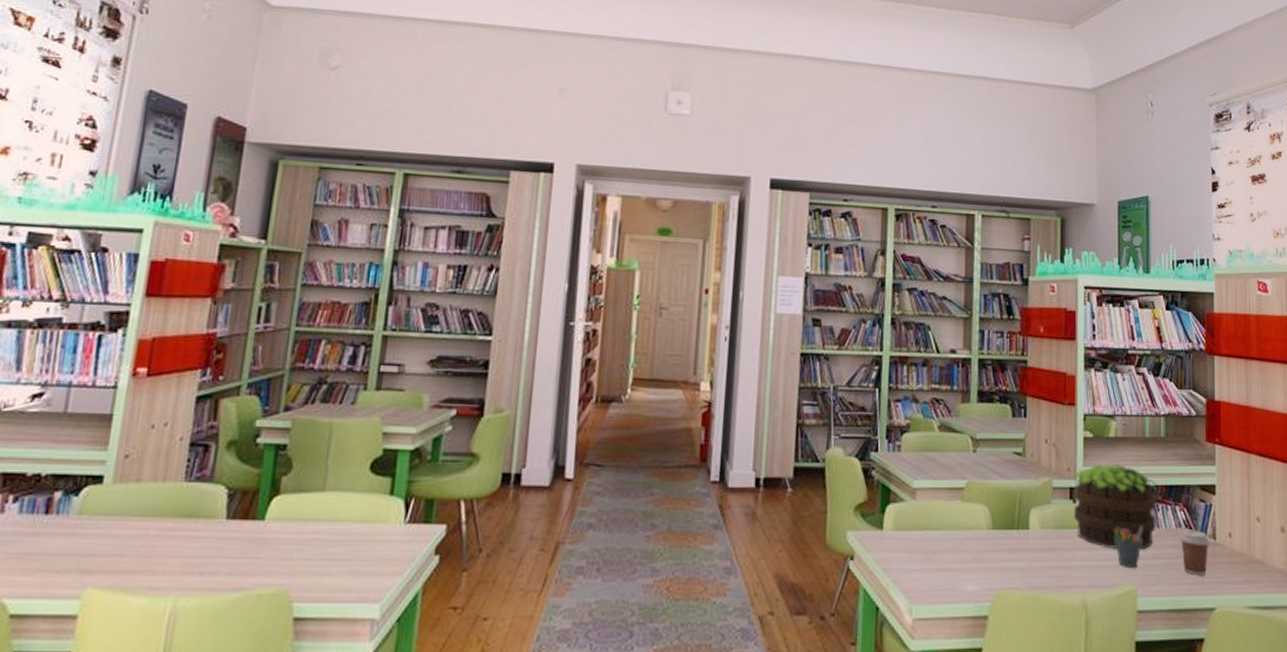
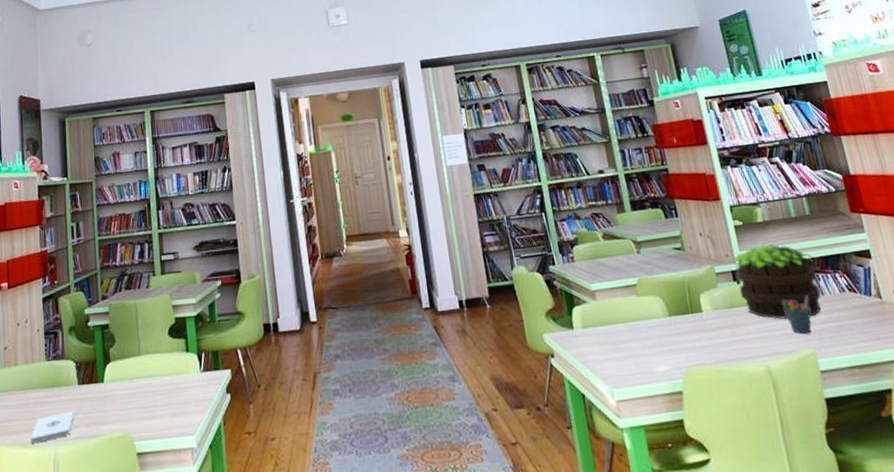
notepad: none [138,553,213,590] -> present [30,411,74,444]
coffee cup: present [1179,529,1211,575] -> none [844,292,880,333]

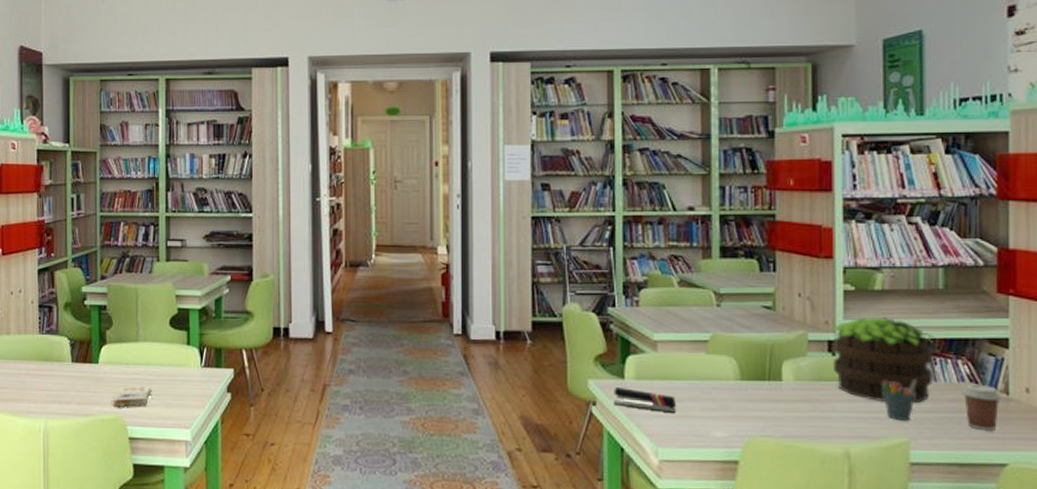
notepad: present [30,411,74,444] -> none [20,387,66,413]
paperback book: none [119,397,158,424] -> present [112,385,154,407]
stapler: none [566,337,622,356] -> present [614,386,677,414]
coffee cup: none [844,292,880,333] -> present [961,384,1002,430]

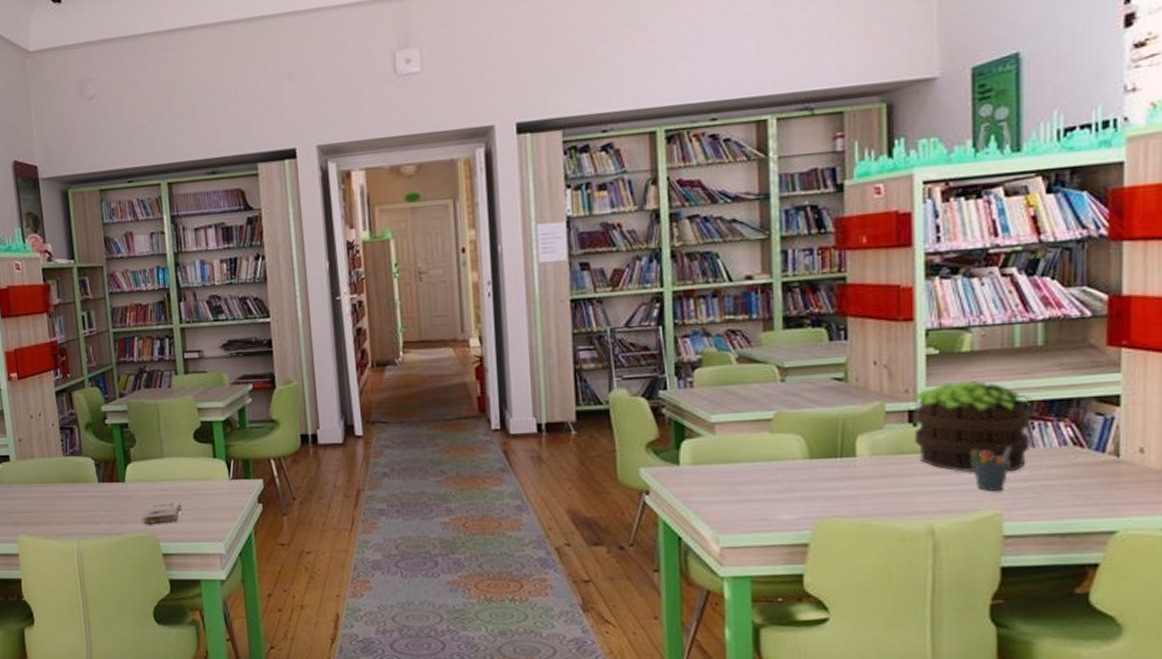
stapler: present [614,386,677,414] -> none [668,473,739,499]
coffee cup: present [961,384,1002,430] -> none [1063,447,1112,496]

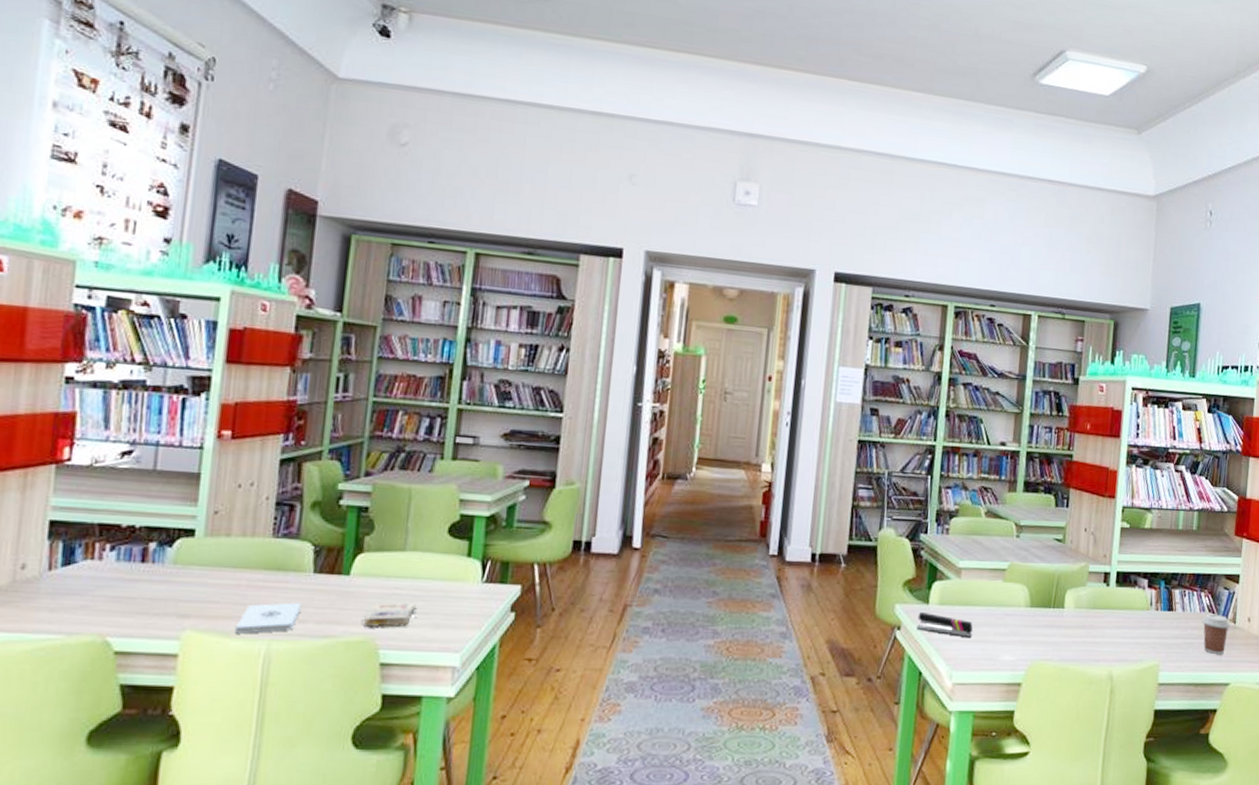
notepad: none [52,508,96,535] -> present [234,602,302,634]
stapler: none [668,473,739,499] -> present [917,611,973,639]
potted plant: present [912,380,1032,473] -> none [1106,551,1186,630]
pen holder: present [972,446,1010,491] -> none [1143,609,1169,645]
coffee cup: none [1063,447,1112,496] -> present [1202,613,1231,654]

